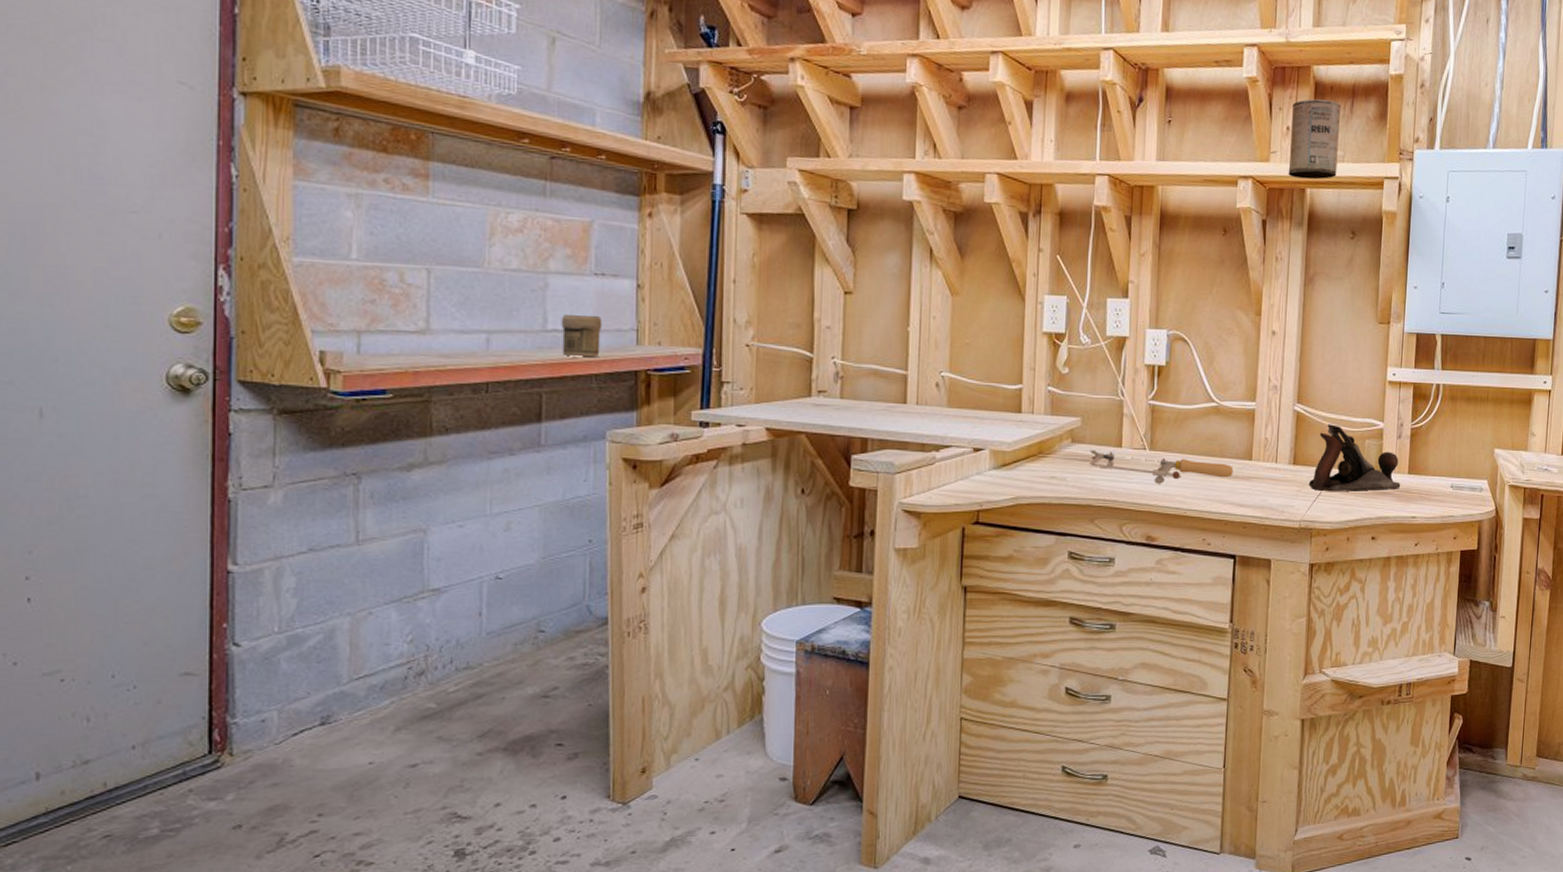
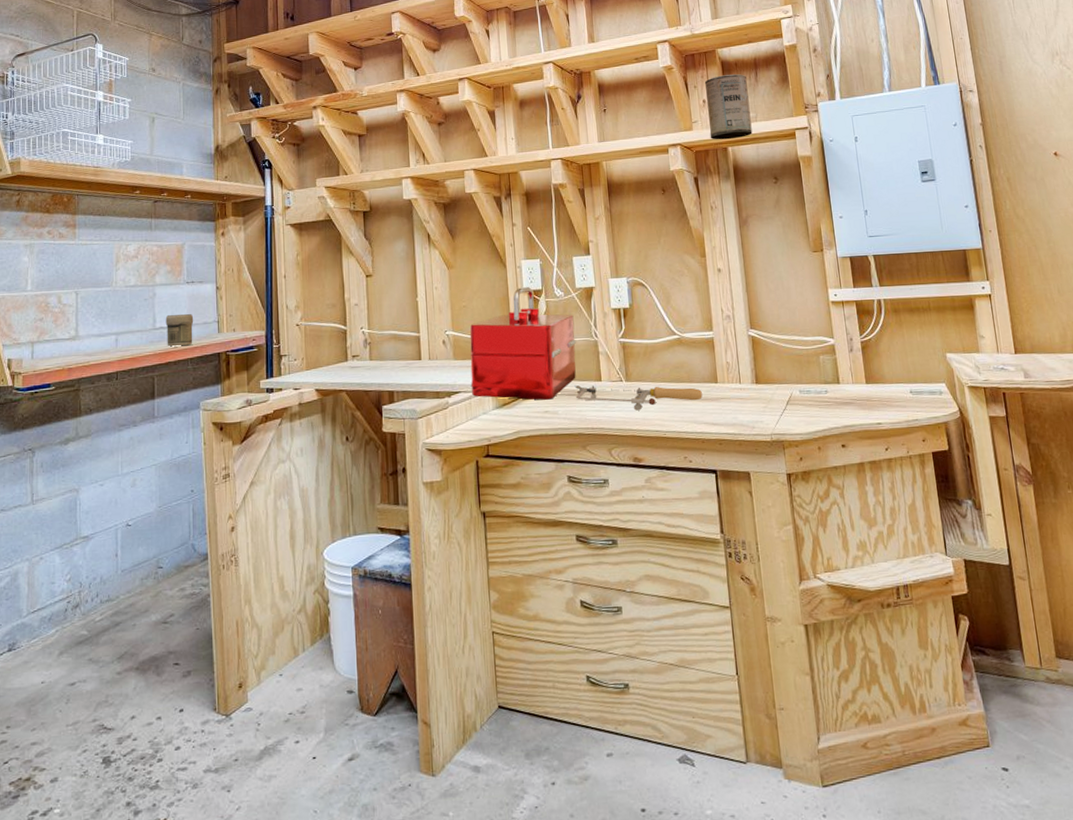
toolbox: none [966,327,1099,464] -> present [469,286,577,400]
hand plane: present [1308,424,1401,492] -> none [773,344,861,406]

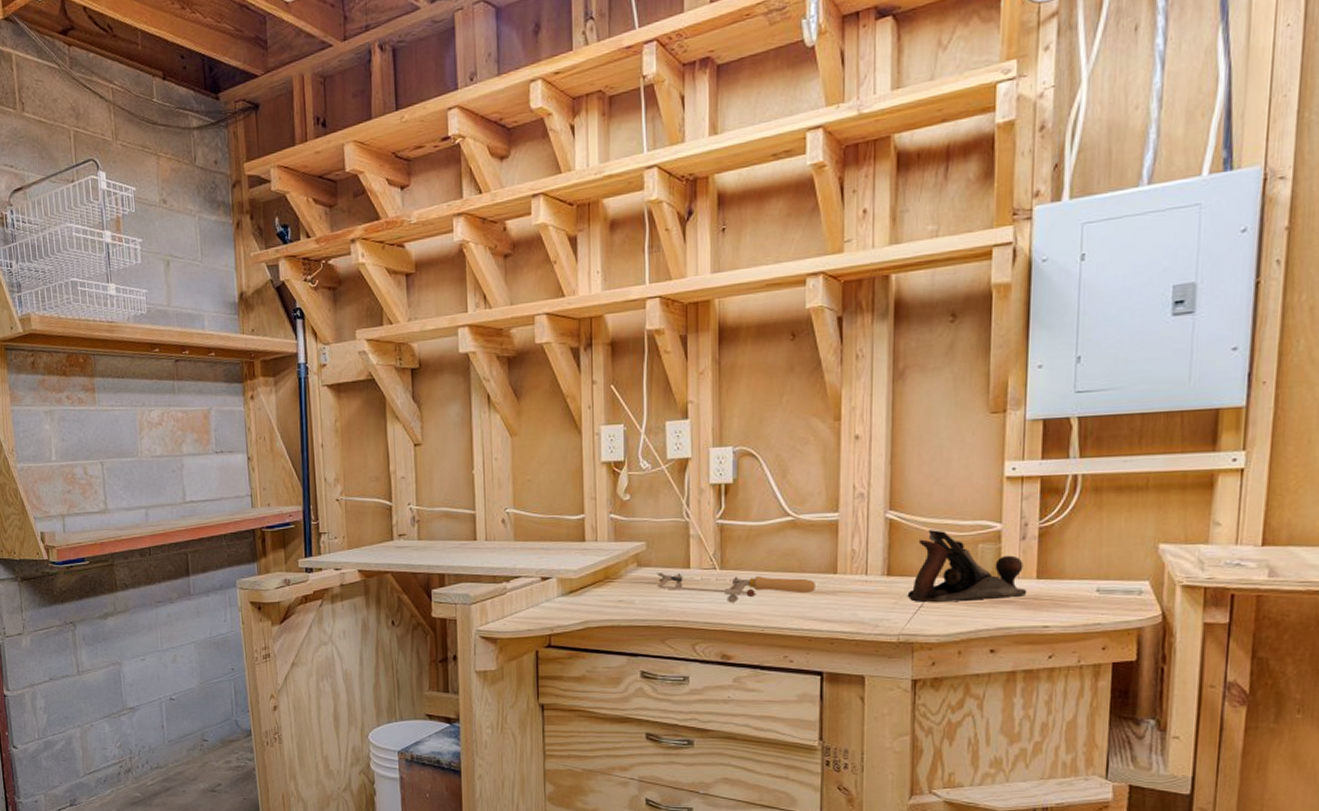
jar: present [165,314,194,347] -> none [195,487,226,522]
toolbox: present [469,286,577,400] -> none [533,457,663,588]
paint can: present [704,74,753,140] -> none [867,169,931,265]
hand plane: none [773,344,861,406] -> present [907,530,1027,603]

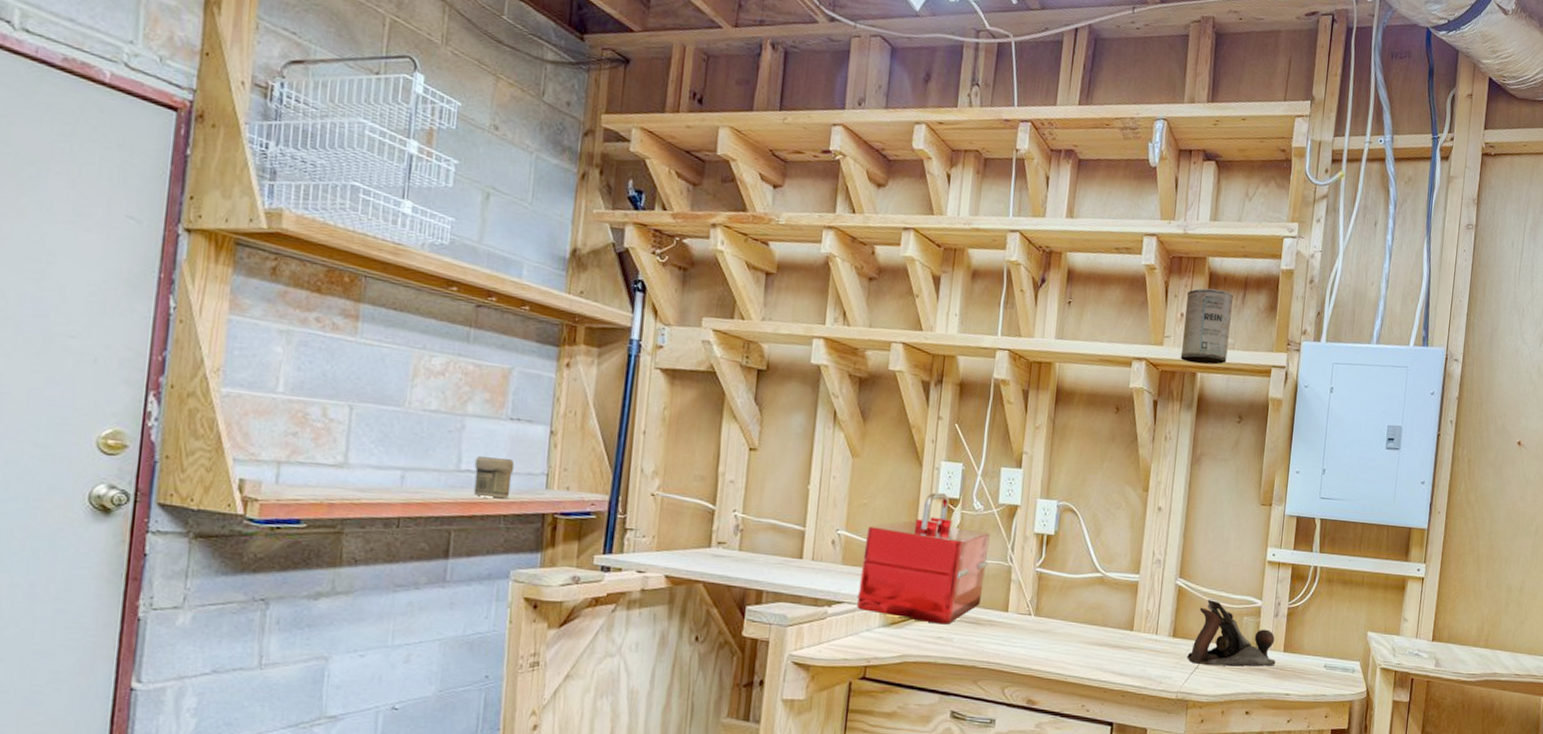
jar: none [195,487,226,522] -> present [473,455,515,499]
toolbox: none [533,457,663,588] -> present [857,492,990,625]
saw: present [656,573,815,603] -> none [975,613,1115,649]
paint can: none [867,169,931,265] -> present [1180,288,1233,365]

